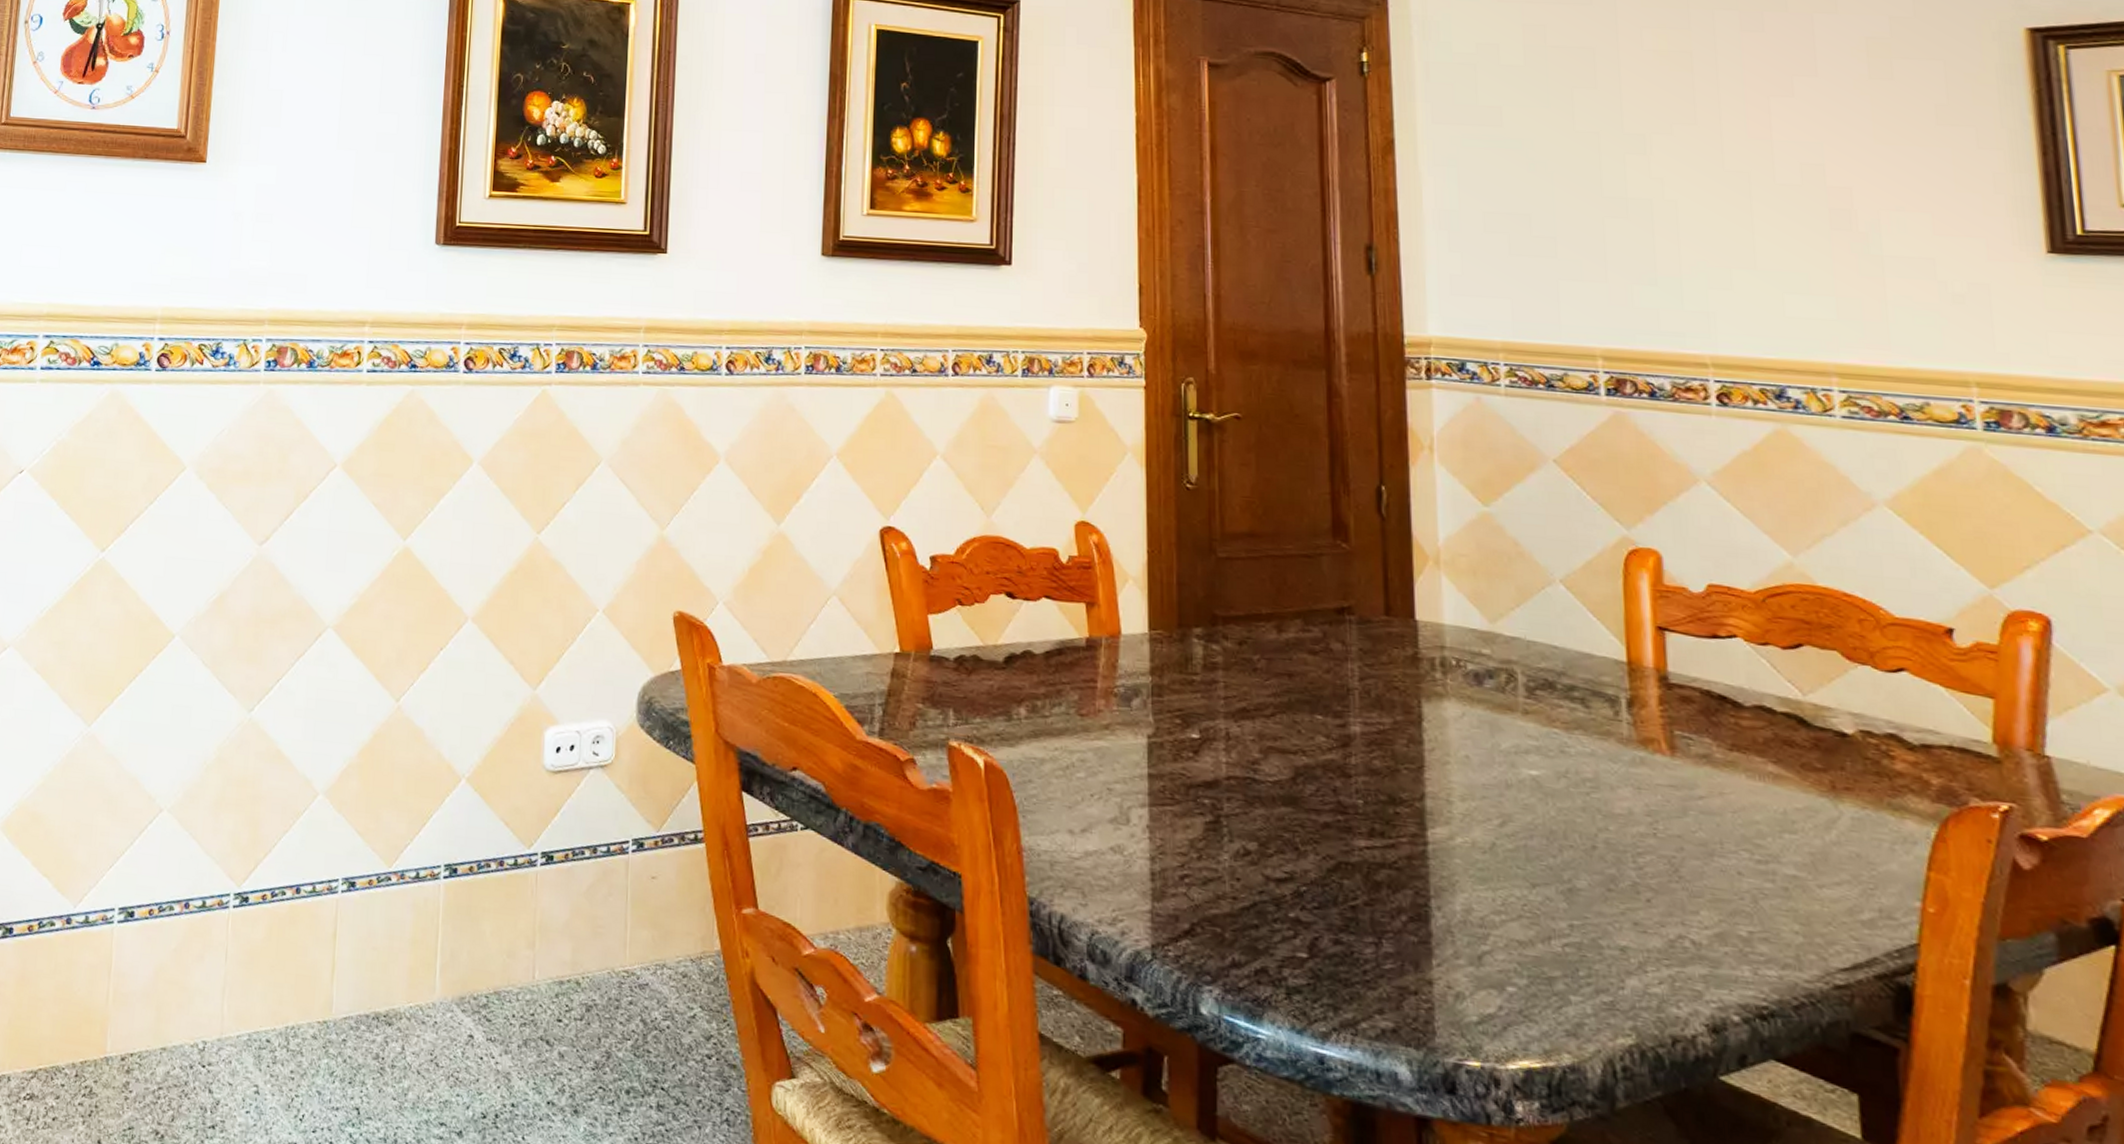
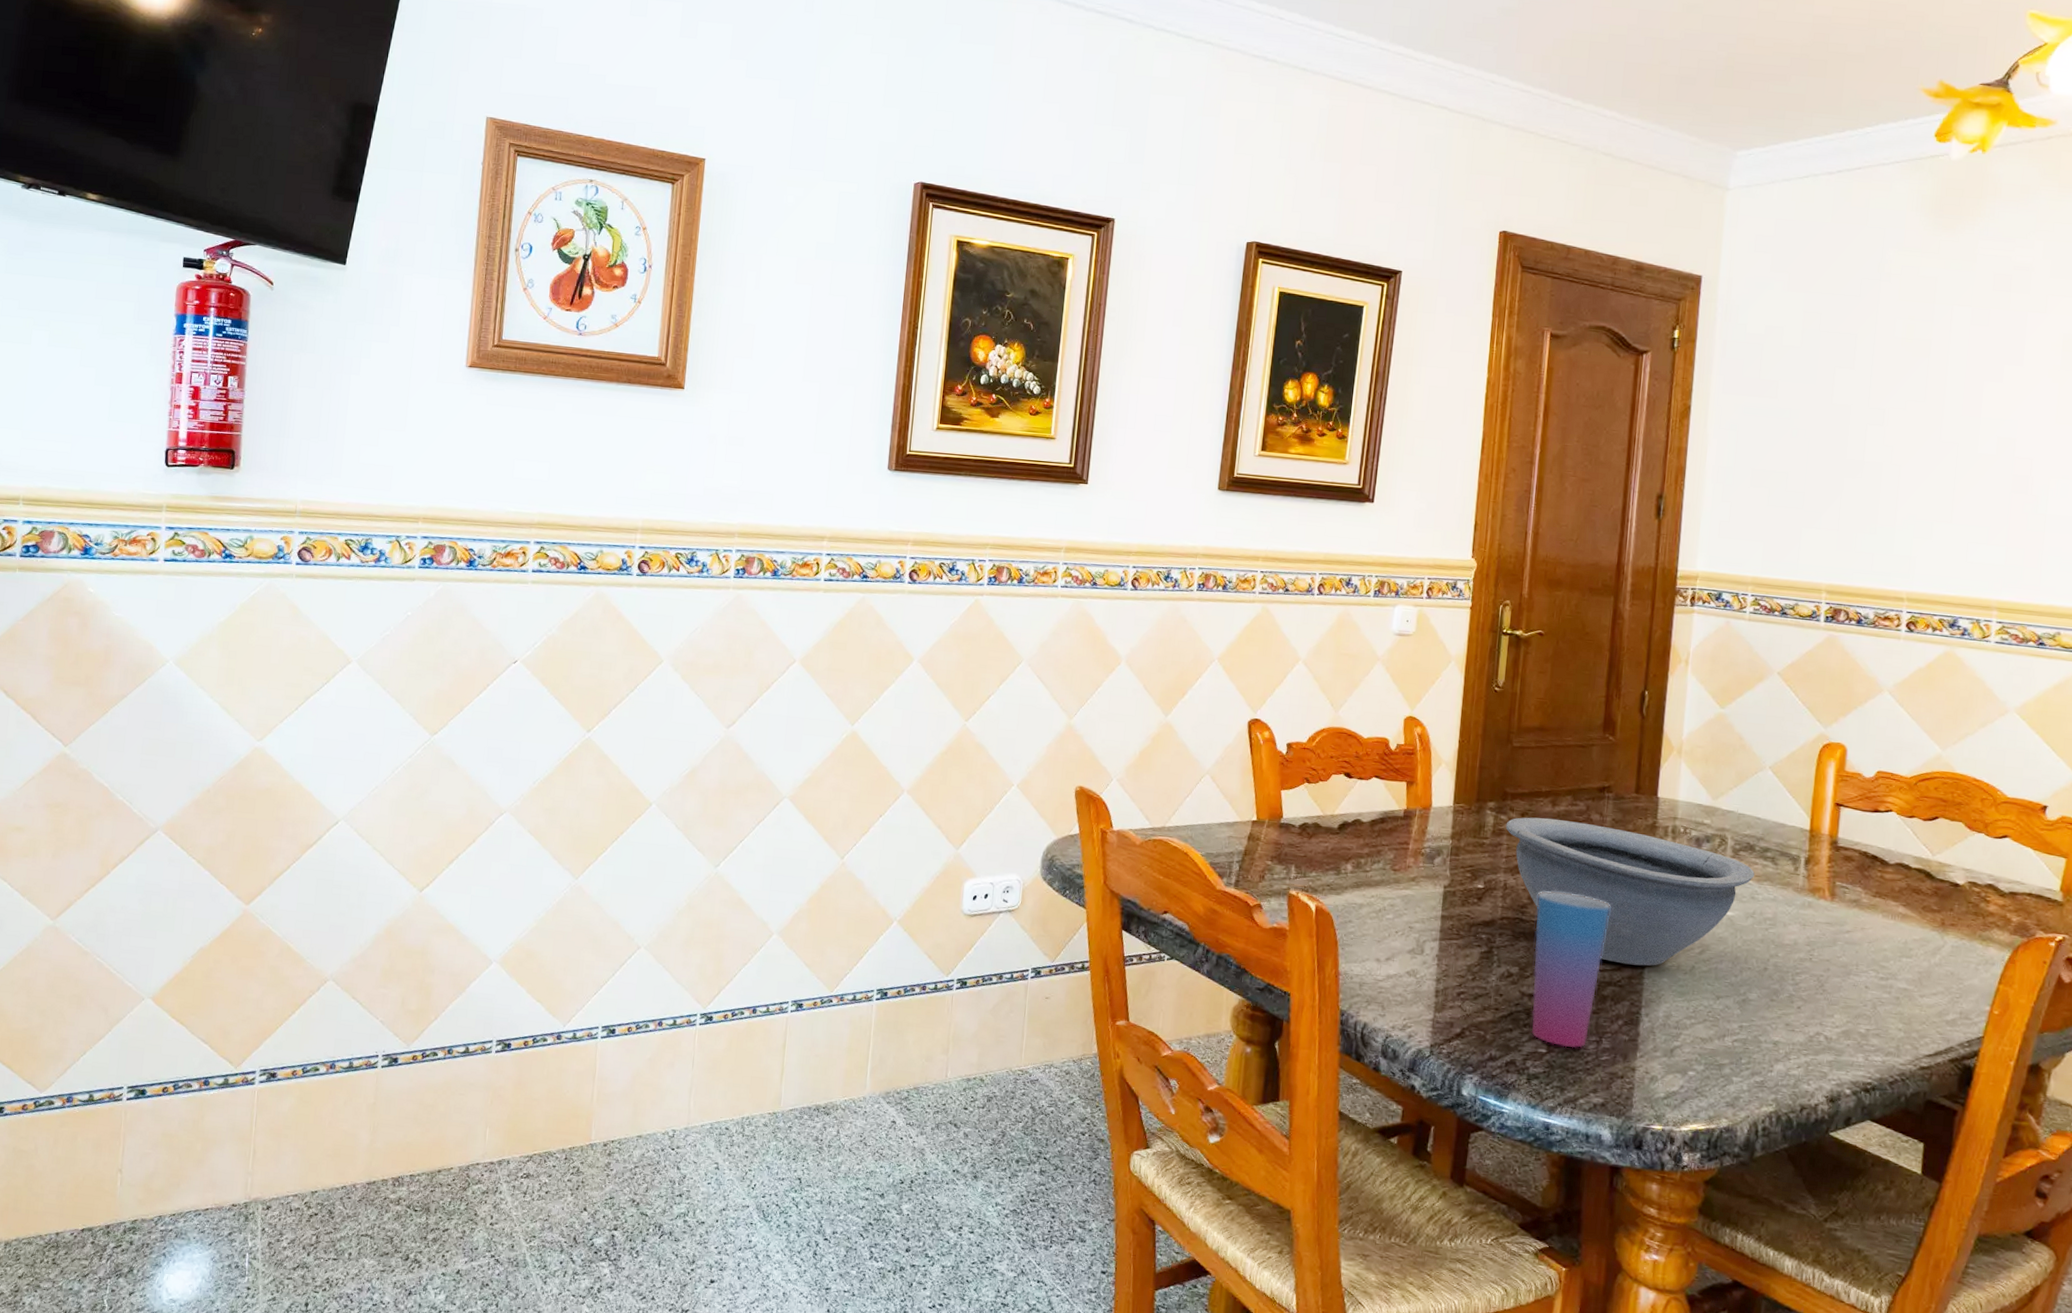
bowl: none [1219,647,1560,842] -> present [1505,817,1755,966]
cup: none [1271,742,1372,953] -> present [1531,891,1611,1048]

